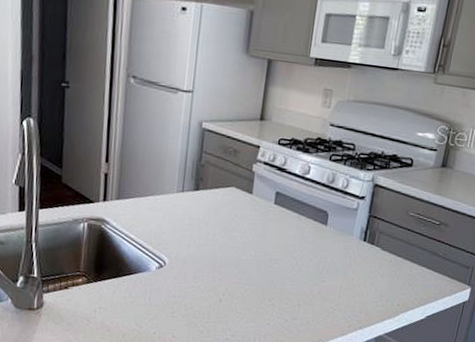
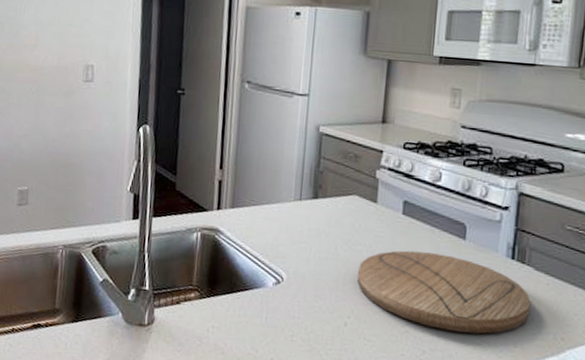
cutting board: none [232,236,376,304] -> present [357,250,531,334]

